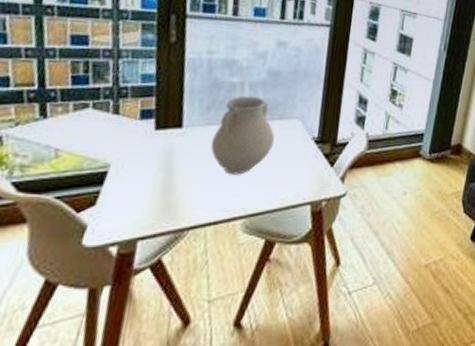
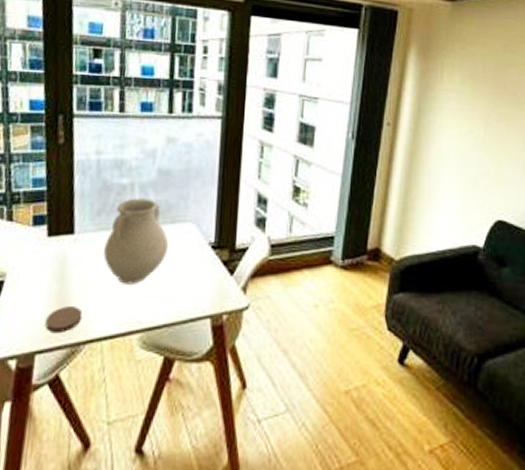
coaster: none [149,195,188,219] -> present [45,306,83,332]

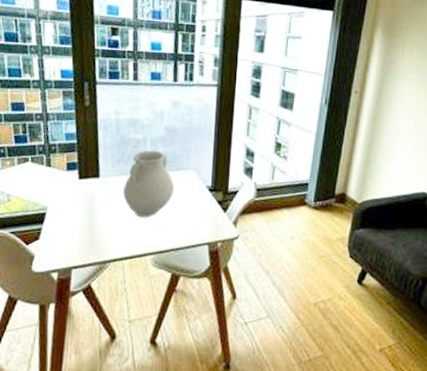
coaster: present [45,306,83,332] -> none [79,233,108,253]

